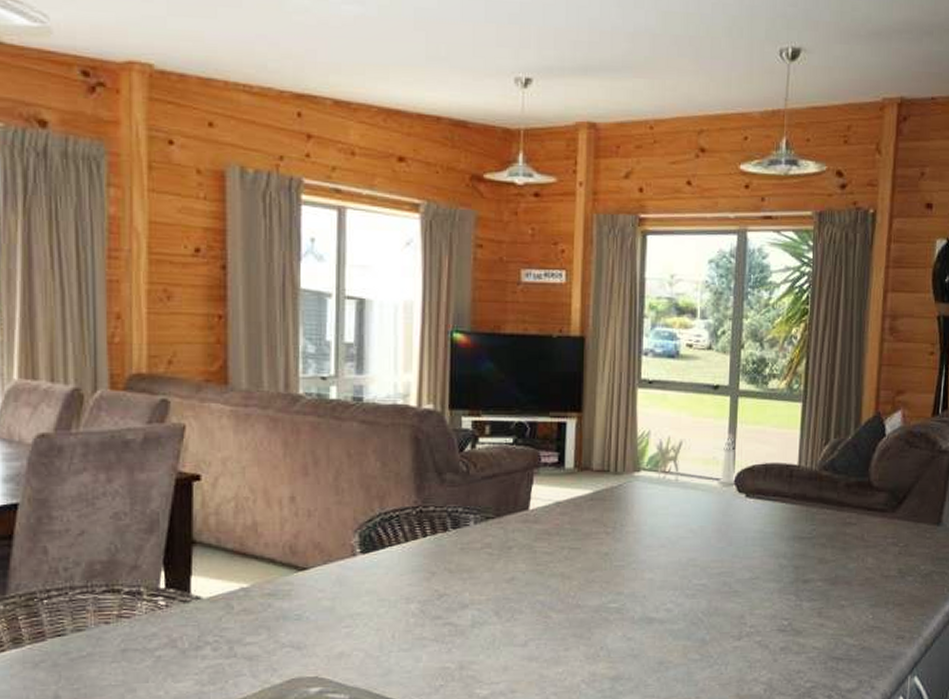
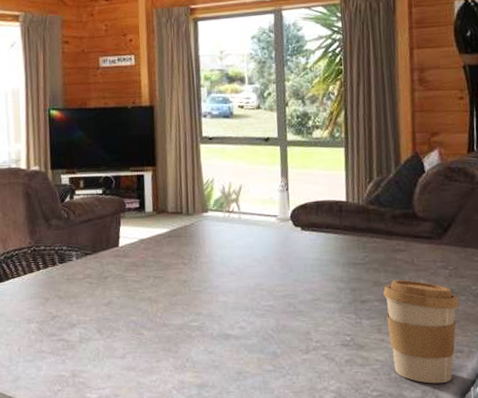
coffee cup: none [827,557,906,673] -> present [383,279,460,384]

